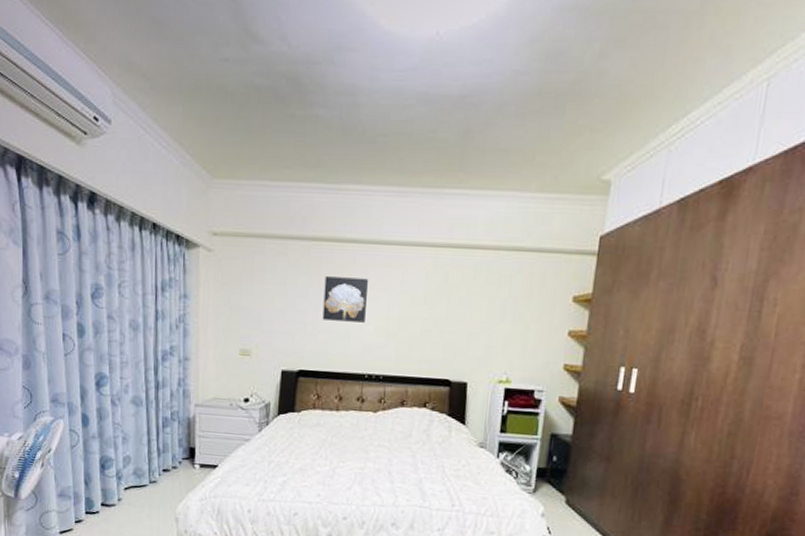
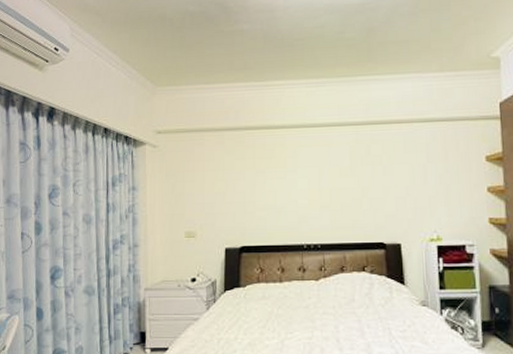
wall art: present [322,276,368,323] -> none [259,158,299,198]

